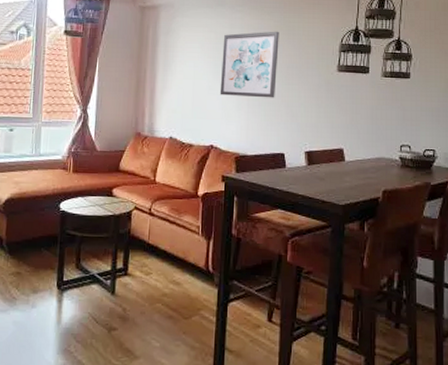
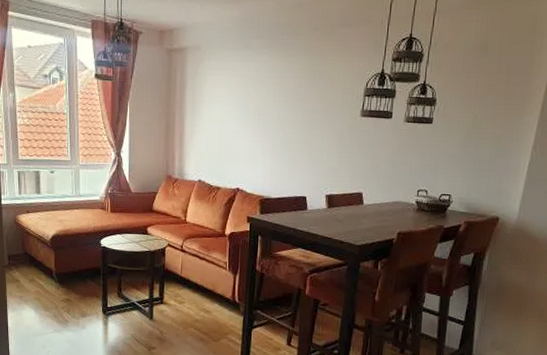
wall art: present [219,31,279,98] -> none [245,74,305,143]

